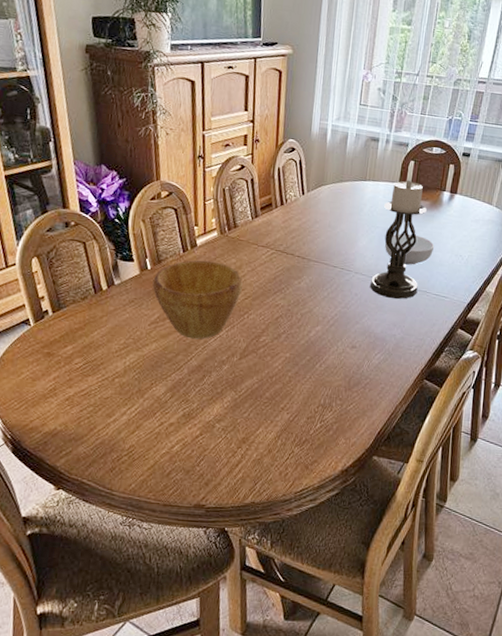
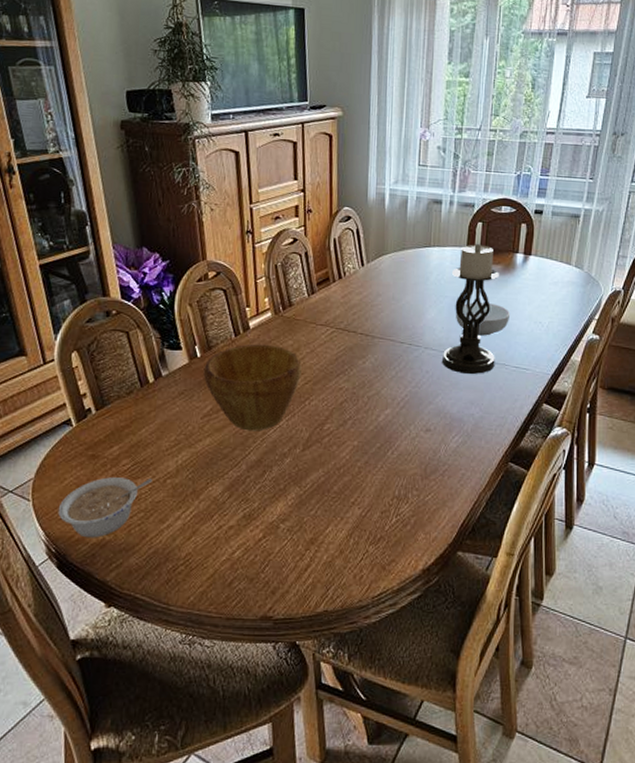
legume: none [14,373,102,428] -> present [57,477,152,538]

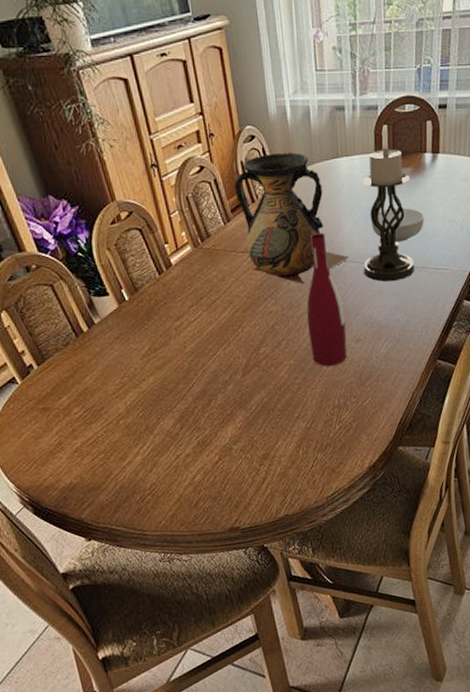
legume: present [57,477,152,538] -> none [22,422,106,484]
bowl: present [203,344,302,431] -> none [134,278,230,365]
vase: none [323,235,429,365] -> present [234,153,349,284]
wine bottle: none [377,315,417,454] -> present [306,232,347,367]

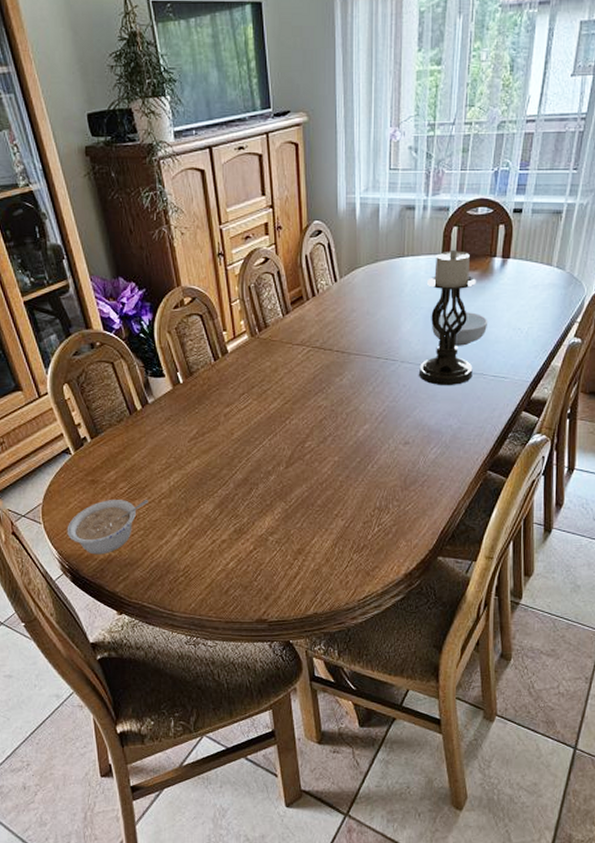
legume: none [22,422,106,484] -> present [67,500,148,555]
vase: present [234,153,349,284] -> none [296,250,405,381]
wine bottle: present [306,232,347,367] -> none [355,330,395,467]

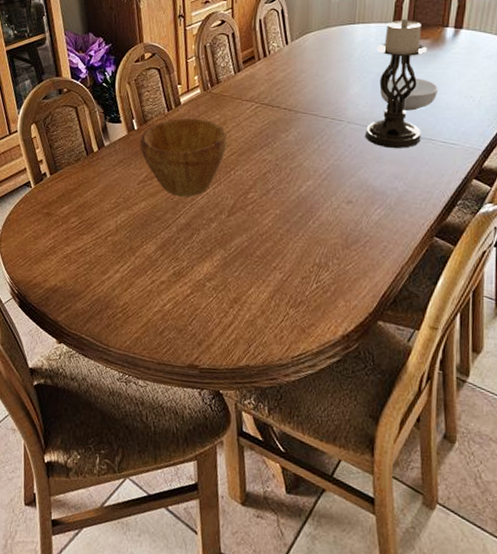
legume: present [67,500,148,555] -> none [19,232,96,284]
bowl: none [187,367,280,452] -> present [139,118,228,197]

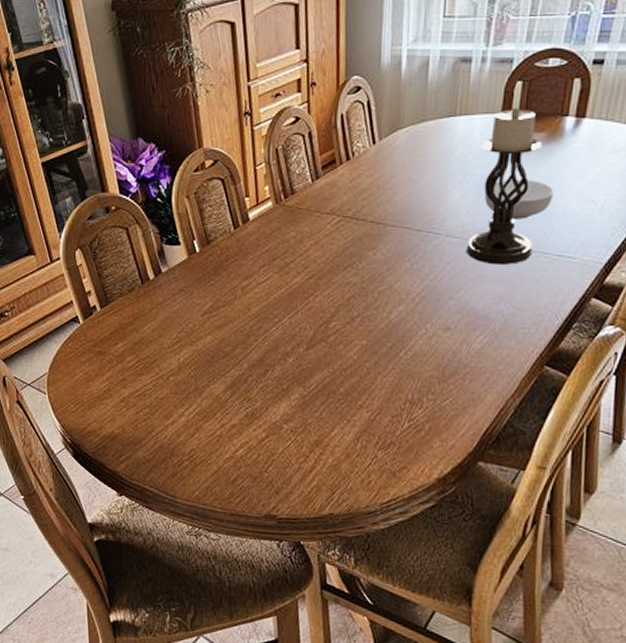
bowl: present [139,118,228,197] -> none [202,236,305,329]

